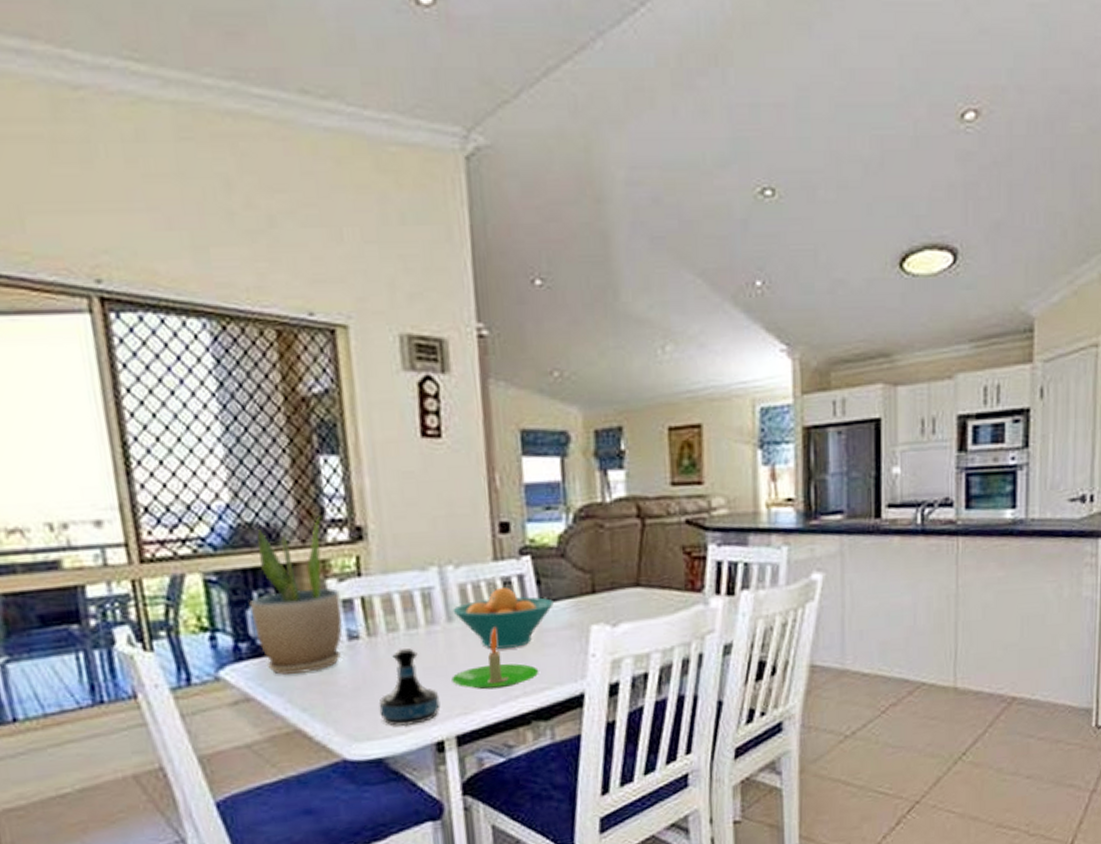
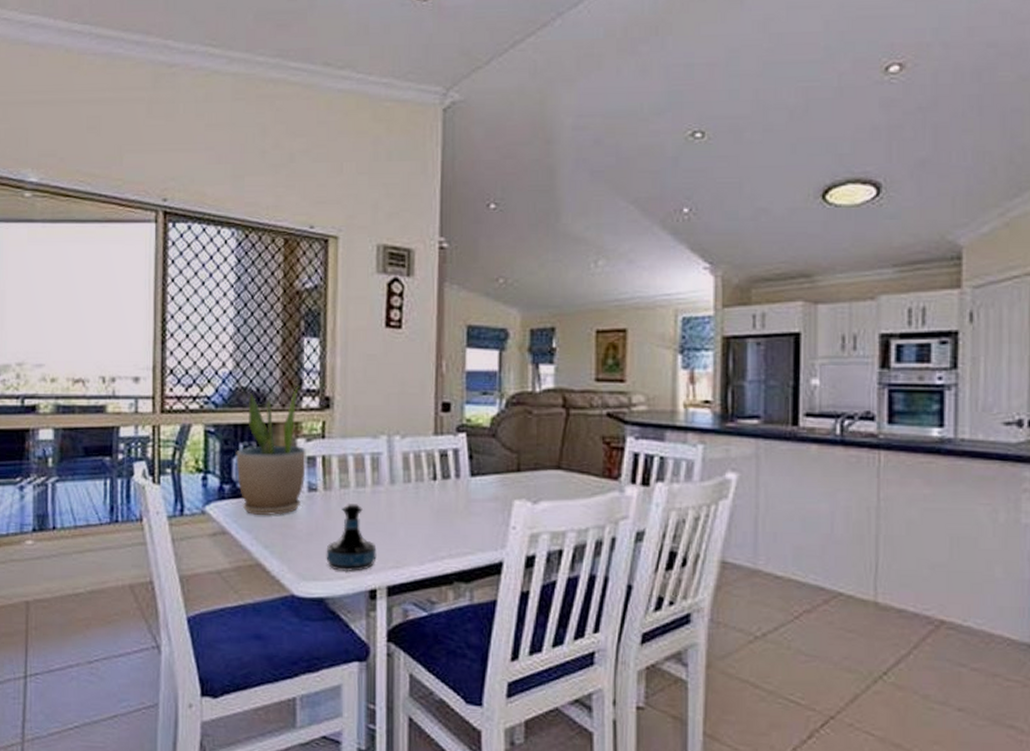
candle: present [452,626,539,690] -> none [389,492,464,549]
fruit bowl: present [453,587,553,649] -> none [396,459,482,513]

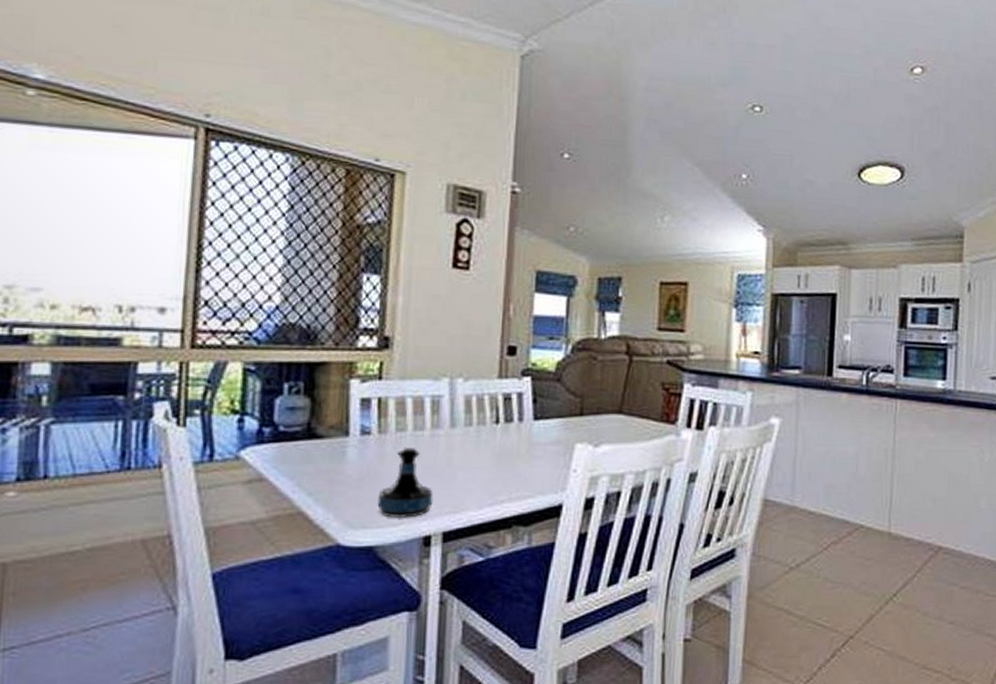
potted plant: present [236,386,306,515] -> none [279,324,360,460]

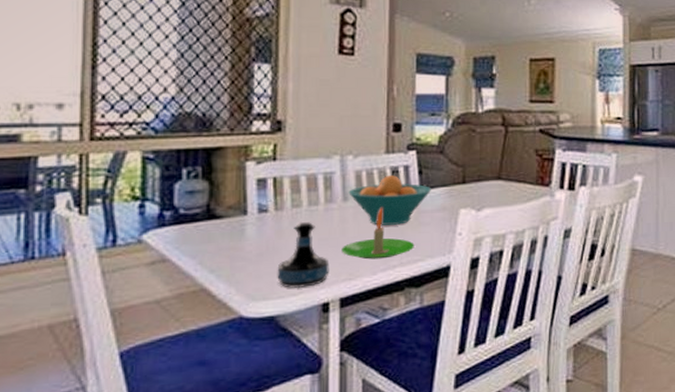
candle: none [446,436,525,493] -> present [341,207,415,260]
fruit bowl: none [457,402,545,456] -> present [349,175,431,225]

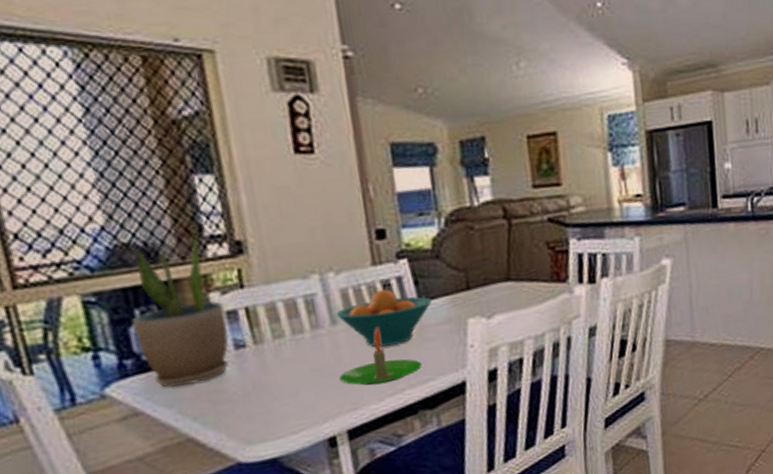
potted plant: none [178,110,256,240] -> present [132,233,229,388]
tequila bottle: present [277,221,329,289] -> none [269,352,330,427]

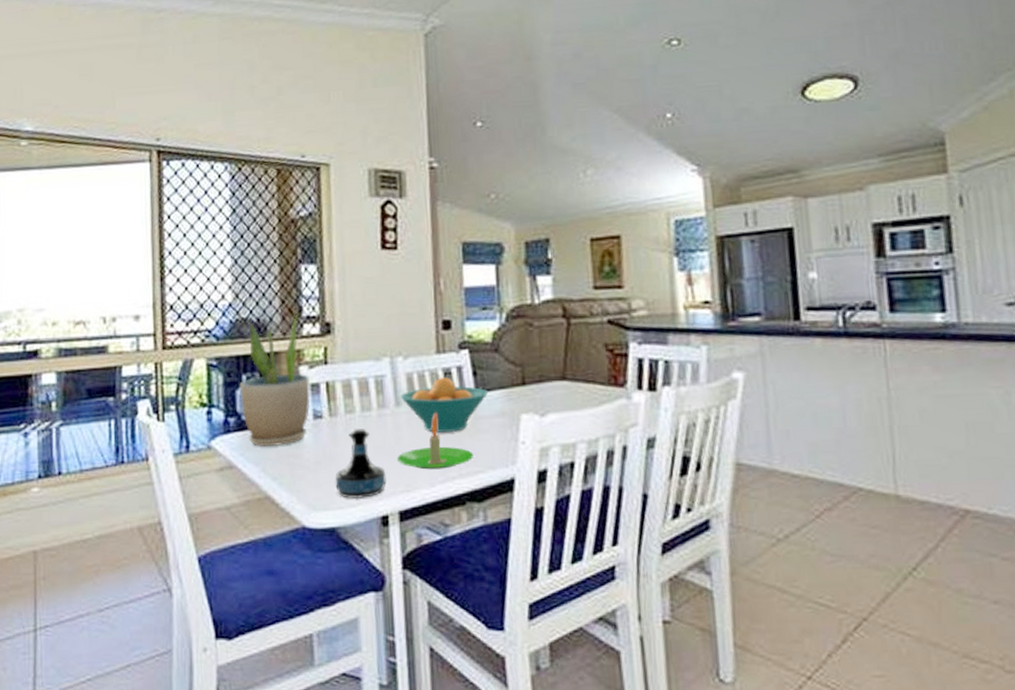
tequila bottle: none [269,352,330,427] -> present [335,428,387,500]

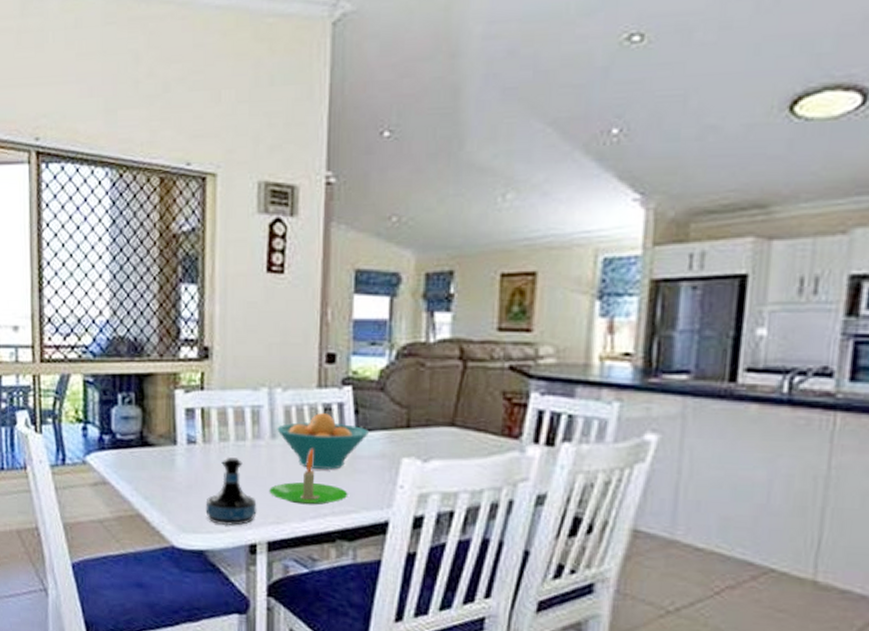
potted plant: present [239,313,311,447] -> none [115,335,185,467]

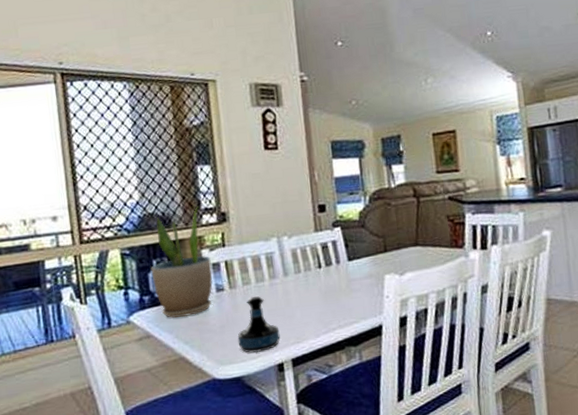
potted plant: none [115,335,185,467] -> present [150,206,213,318]
candle: present [269,448,348,505] -> none [288,278,349,325]
fruit bowl: present [277,413,369,470] -> none [288,250,358,295]

